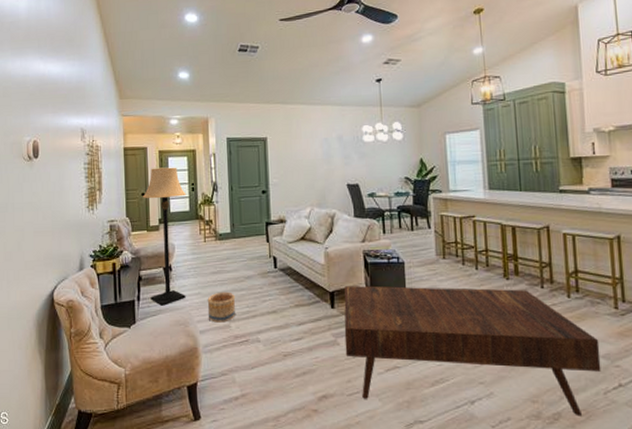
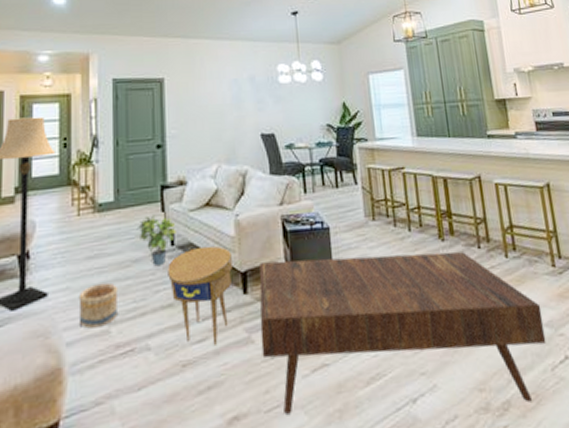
potted plant: none [248,244,278,282] -> present [136,215,176,265]
side table: none [272,270,322,343] -> present [168,246,232,345]

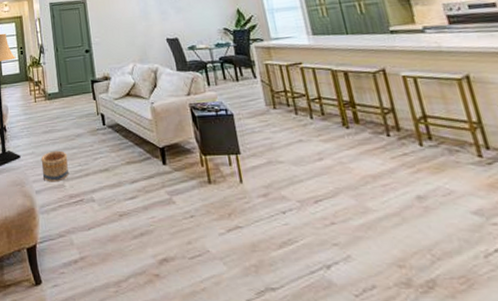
potted plant: present [136,215,176,265] -> none [76,102,106,139]
side table: present [168,246,232,345] -> none [102,126,153,202]
coffee table: present [259,252,547,415] -> none [174,138,476,285]

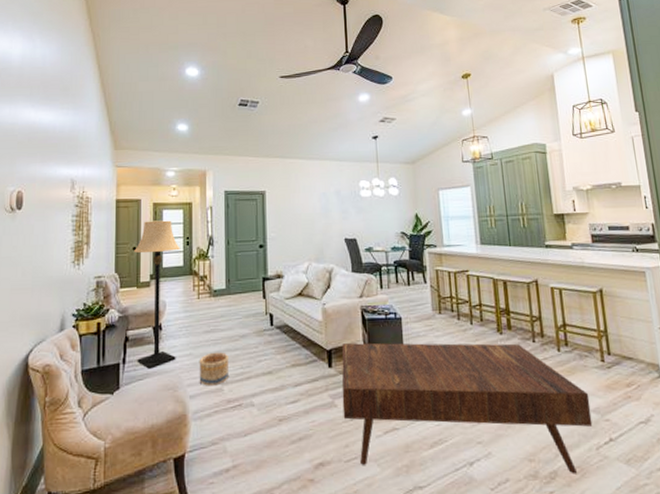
coffee table: none [174,138,476,285] -> present [341,343,593,474]

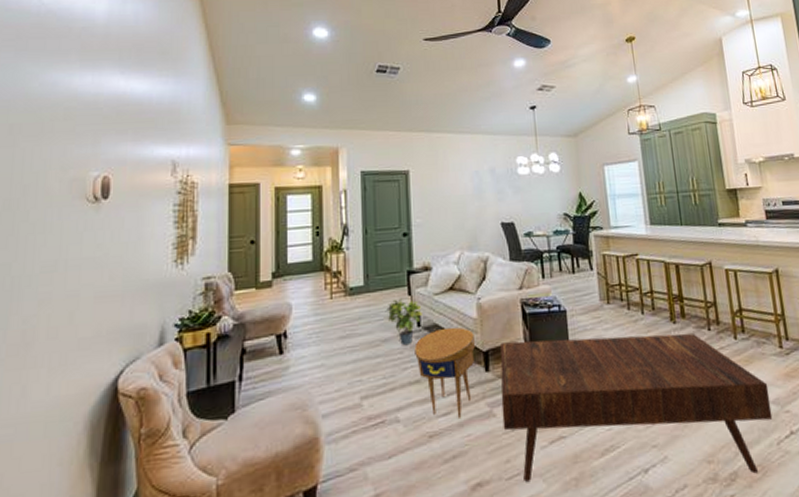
lamp: present [134,220,181,369] -> none [252,207,309,386]
basket: present [199,352,229,386] -> none [332,360,369,402]
potted plant: none [243,301,275,340] -> present [385,298,422,345]
side table: none [268,327,320,406] -> present [414,327,475,418]

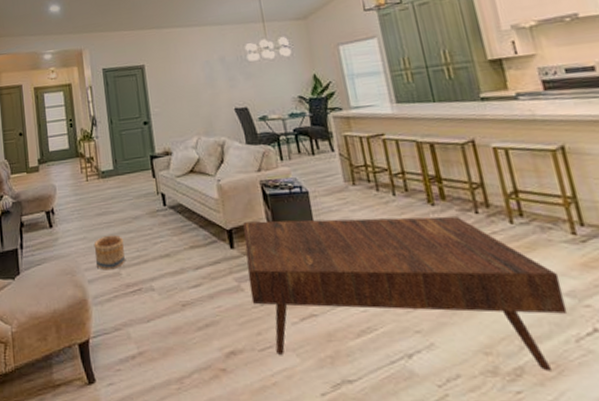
basket: none [332,360,369,402] -> present [93,235,125,270]
potted plant: present [385,298,422,345] -> none [133,180,167,222]
side table: present [414,327,475,418] -> none [162,206,219,290]

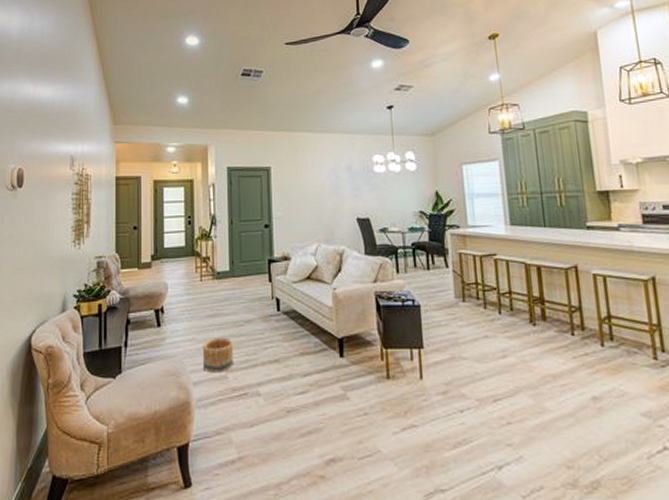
coffee table: present [243,216,568,371] -> none [354,331,643,485]

